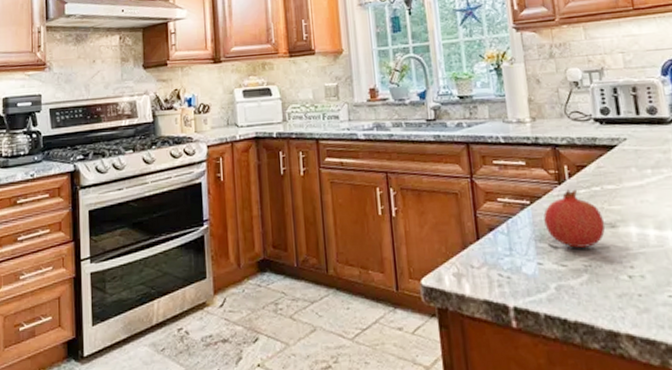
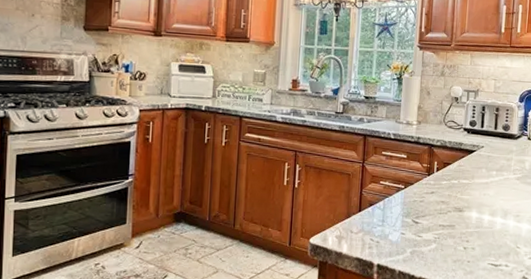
fruit: present [543,189,606,248] -> none [412,180,456,224]

